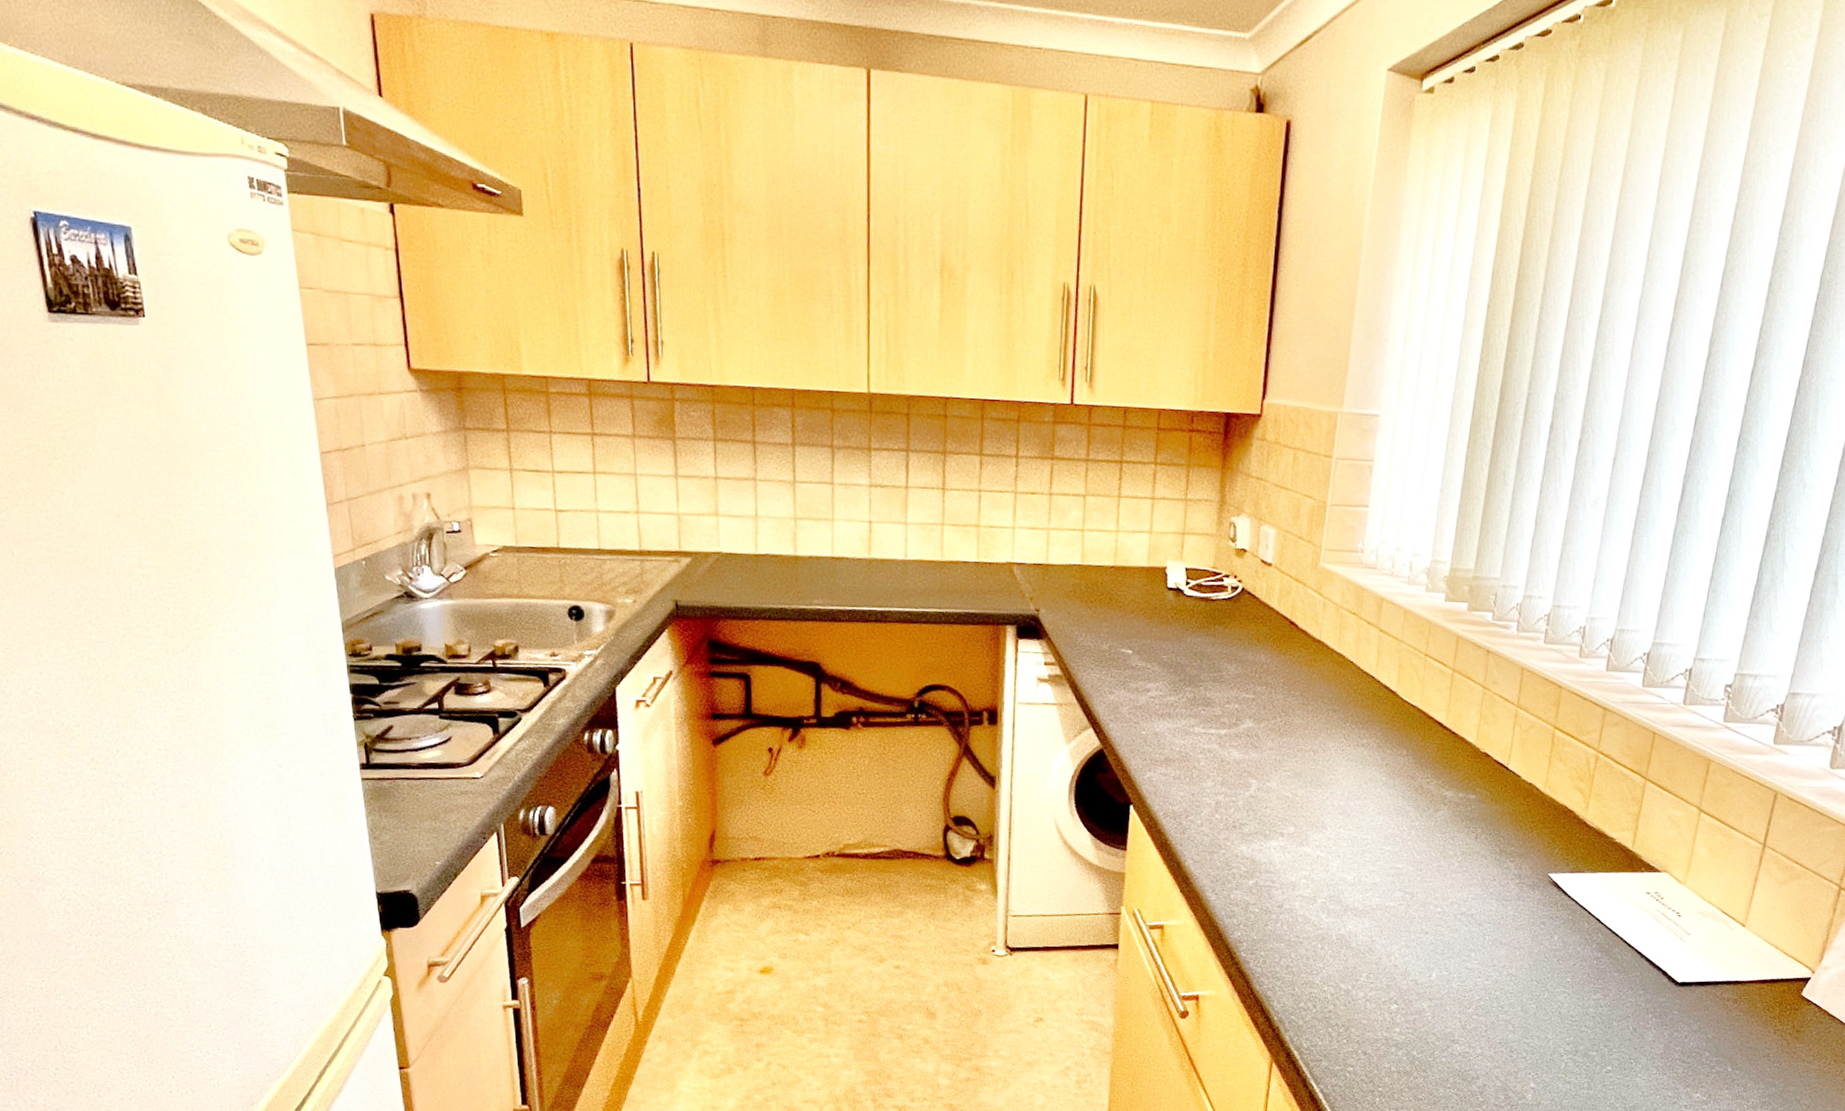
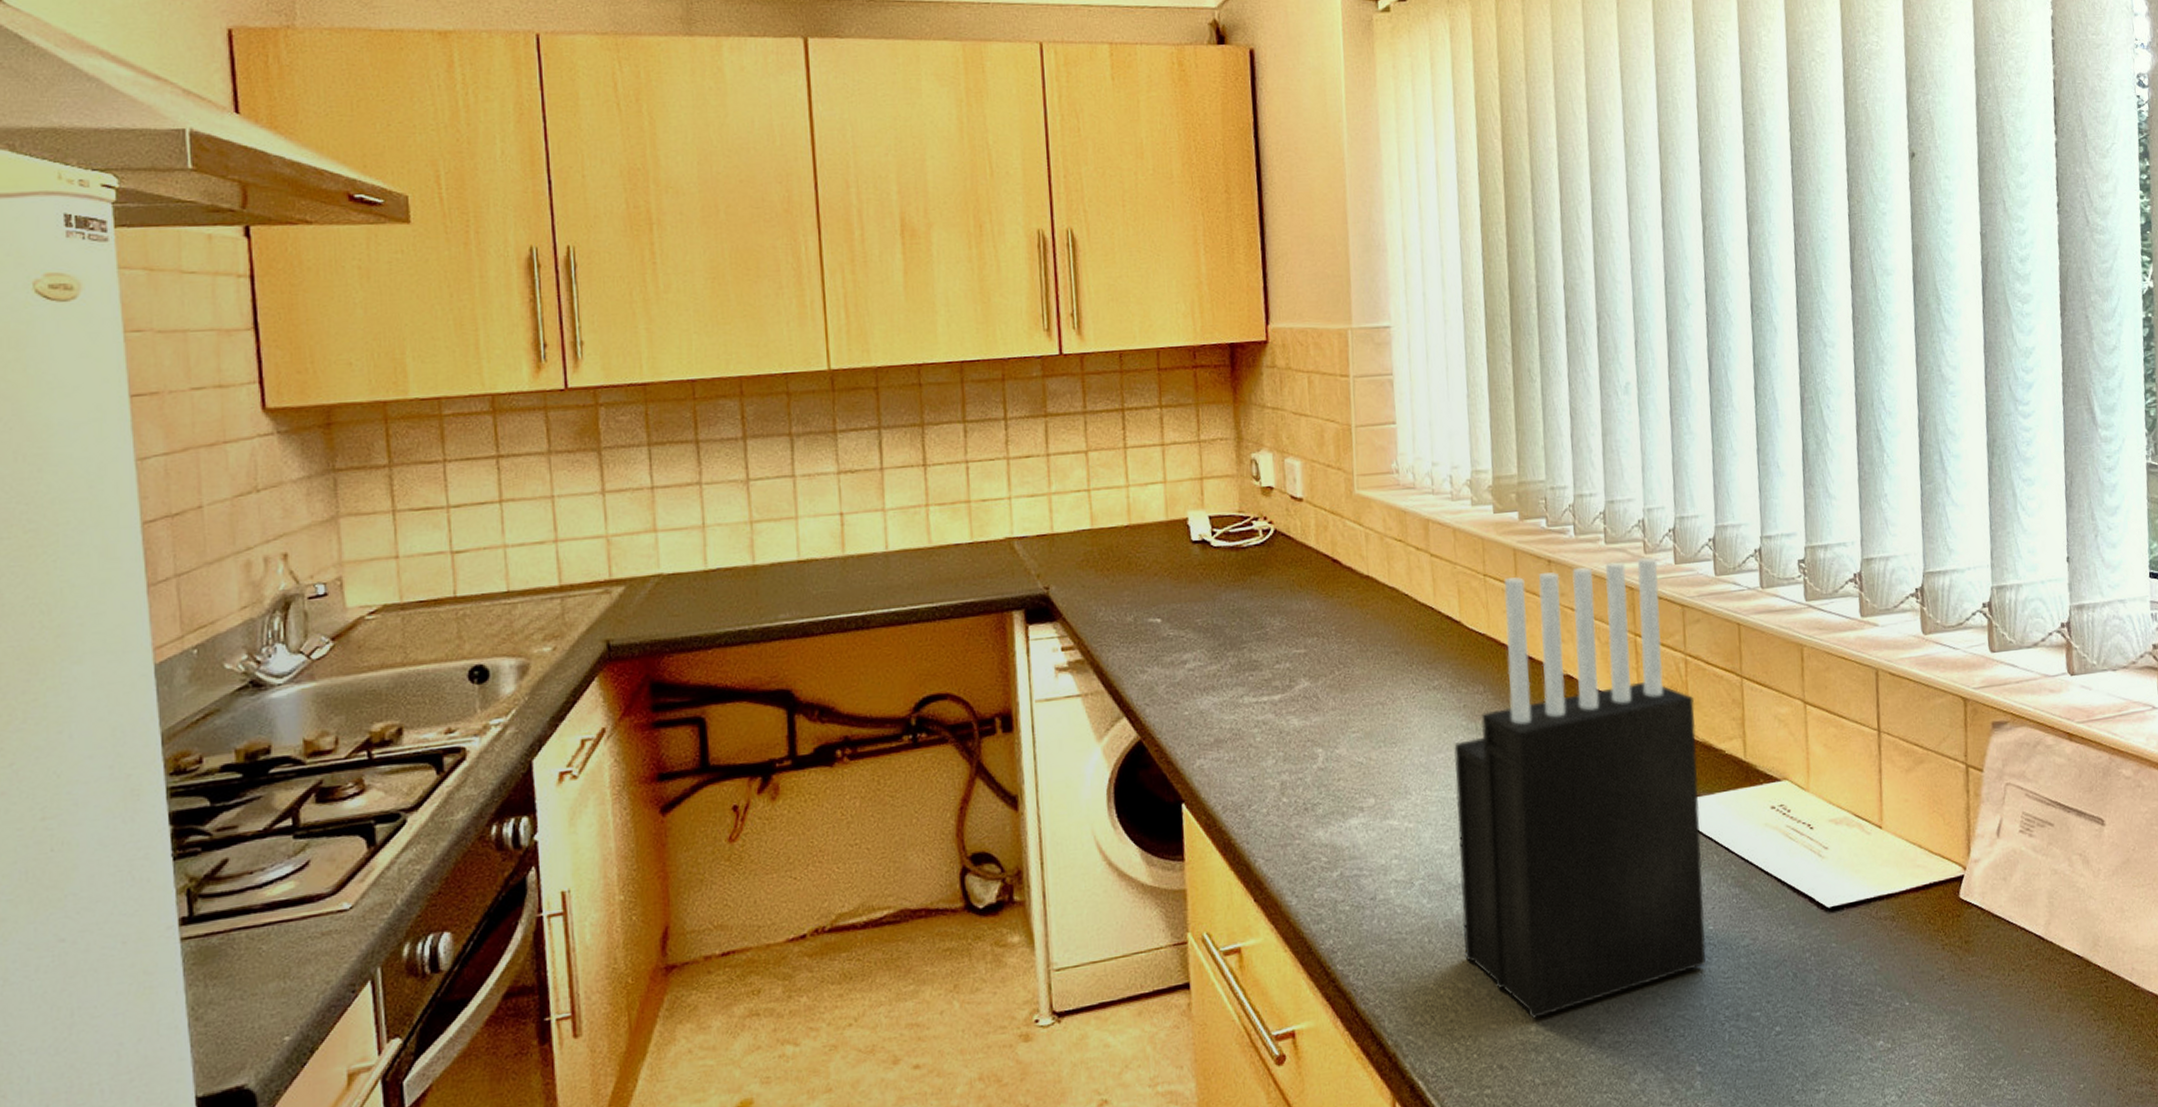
knife block: none [1350,660,1598,1023] -> present [1454,557,1706,1020]

